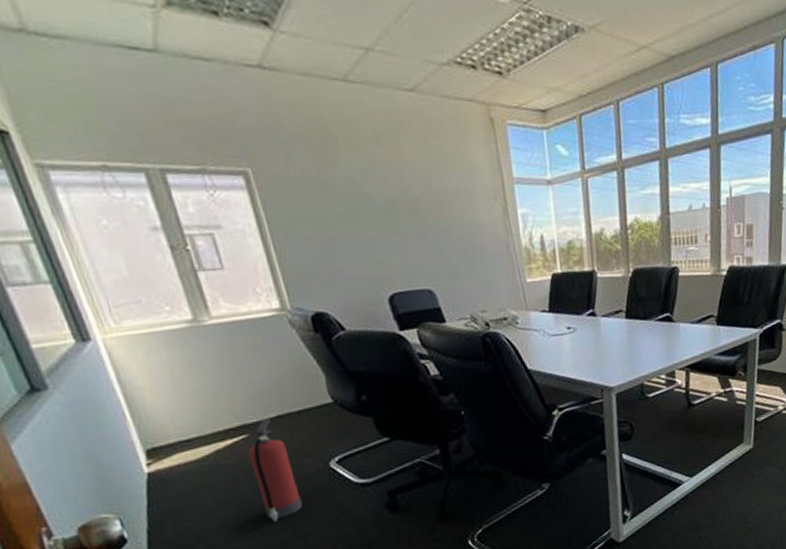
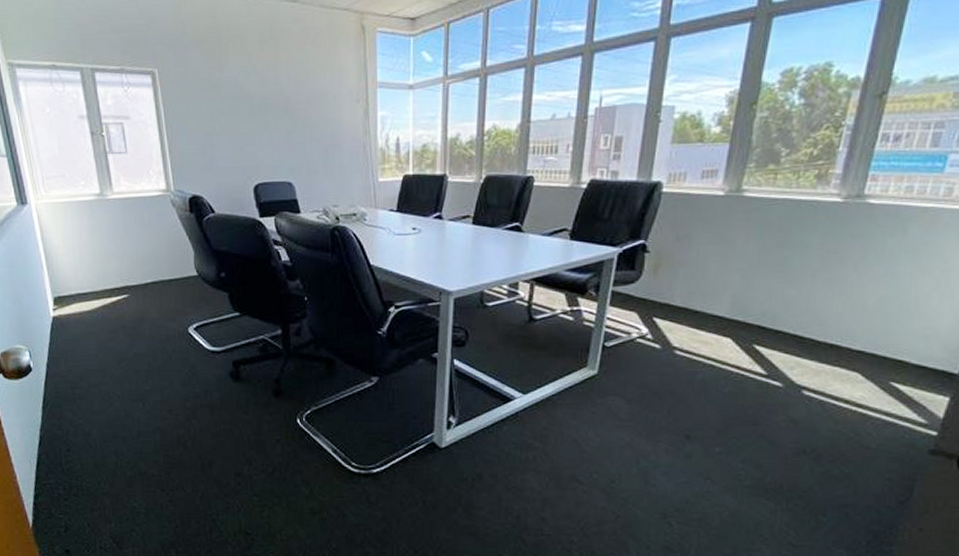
fire extinguisher: present [248,418,303,522] -> none [127,283,163,373]

